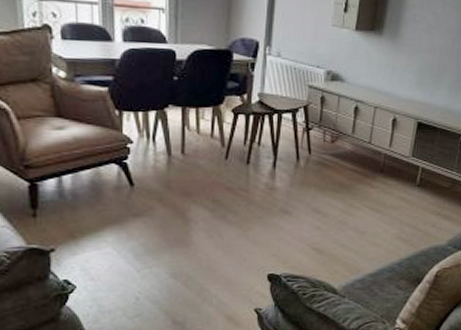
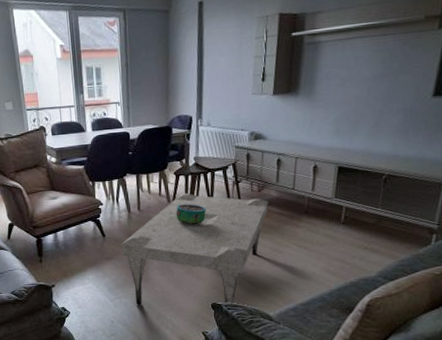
coffee table: none [155,136,342,277] -> present [121,193,269,305]
decorative bowl: none [231,151,269,177] -> present [176,204,206,225]

